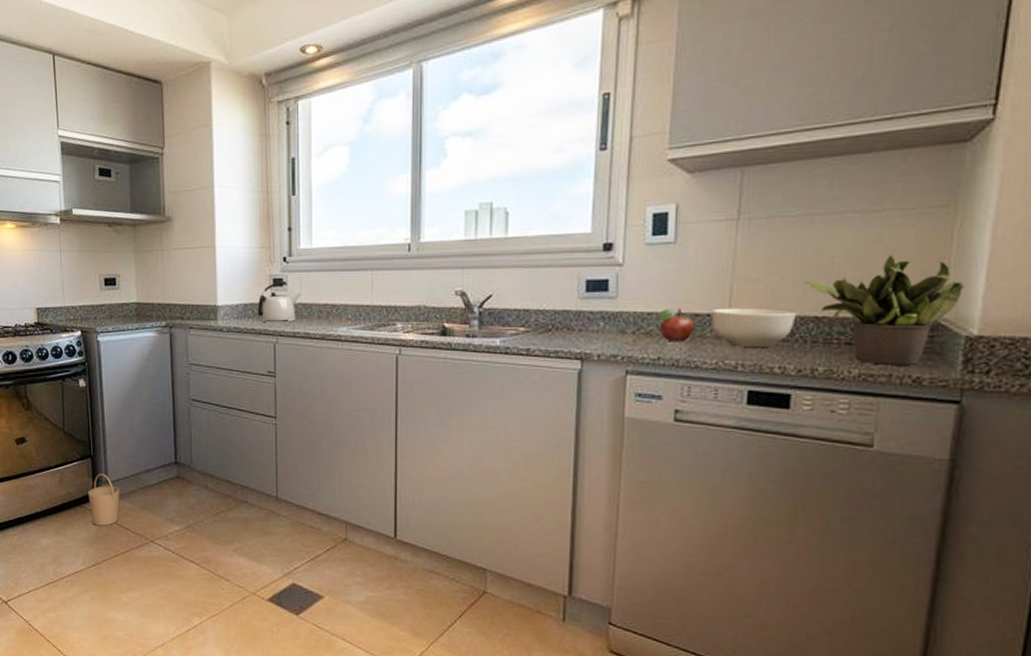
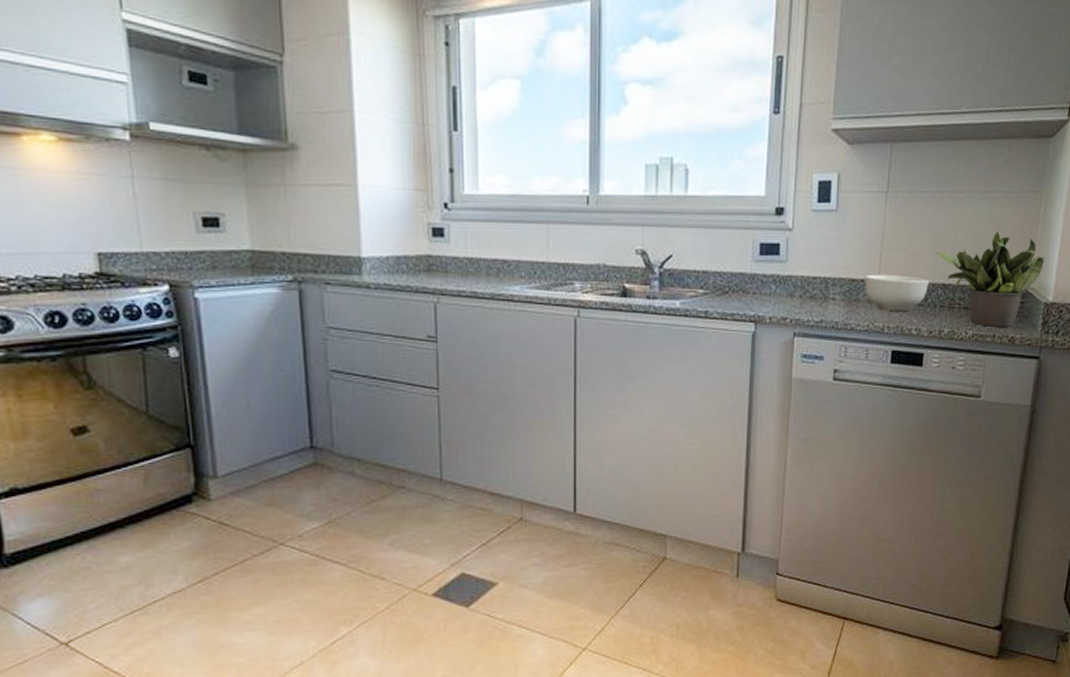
bucket: present [88,473,120,526] -> none [188,466,235,532]
kettle: present [257,281,302,321] -> none [413,231,467,278]
fruit: present [659,308,694,342] -> none [822,273,851,306]

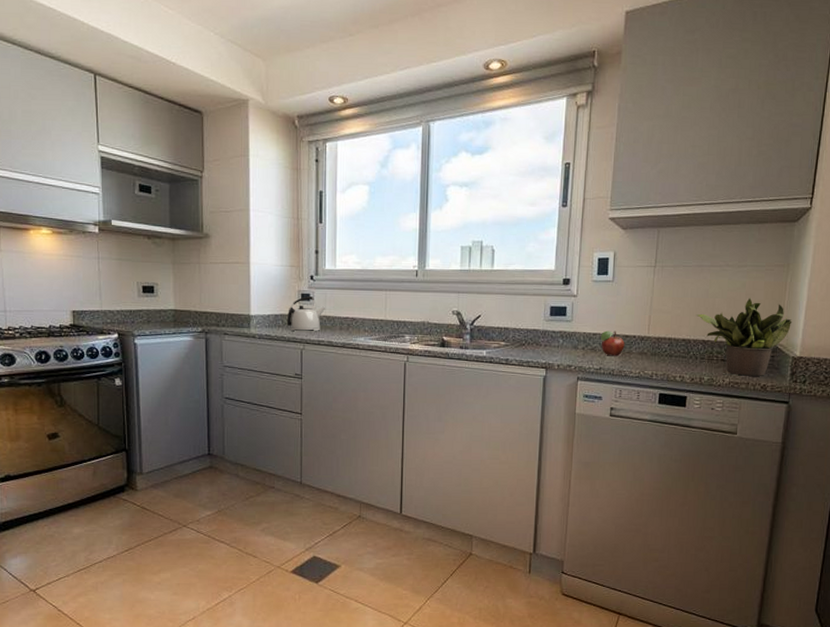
kettle: none [413,231,467,278] -> present [286,296,326,331]
fruit: none [822,273,851,306] -> present [601,331,625,357]
bowl: present [864,274,930,312] -> none [635,331,692,362]

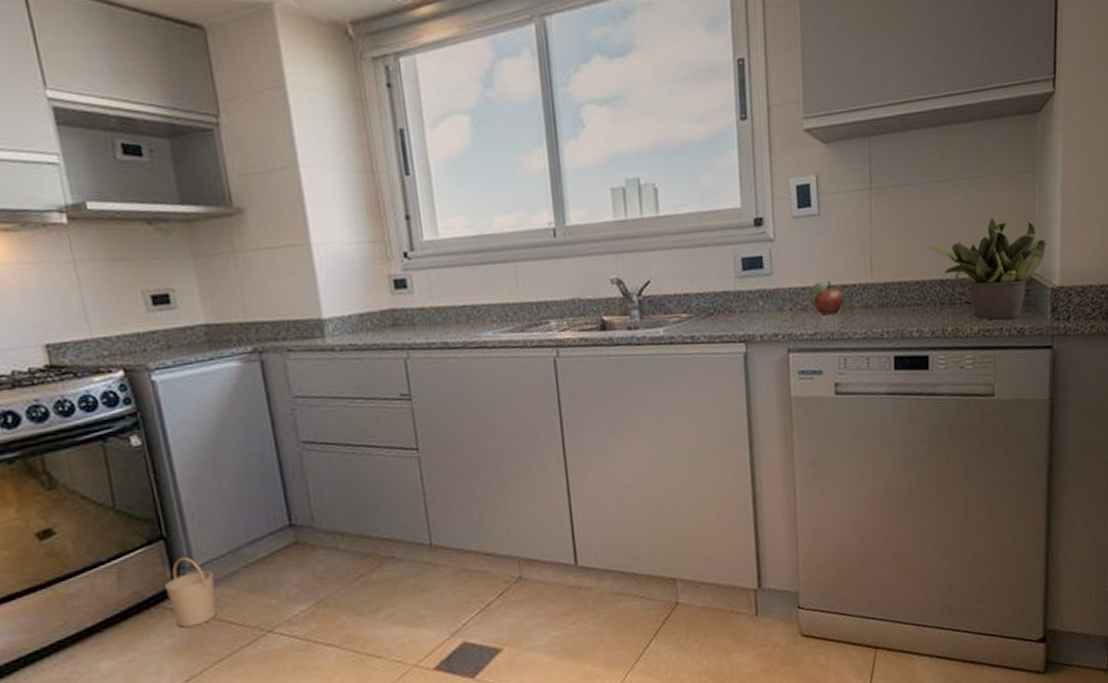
bucket: none [122,465,154,514] -> present [165,556,217,628]
kettle: present [286,296,326,331] -> none [377,282,432,334]

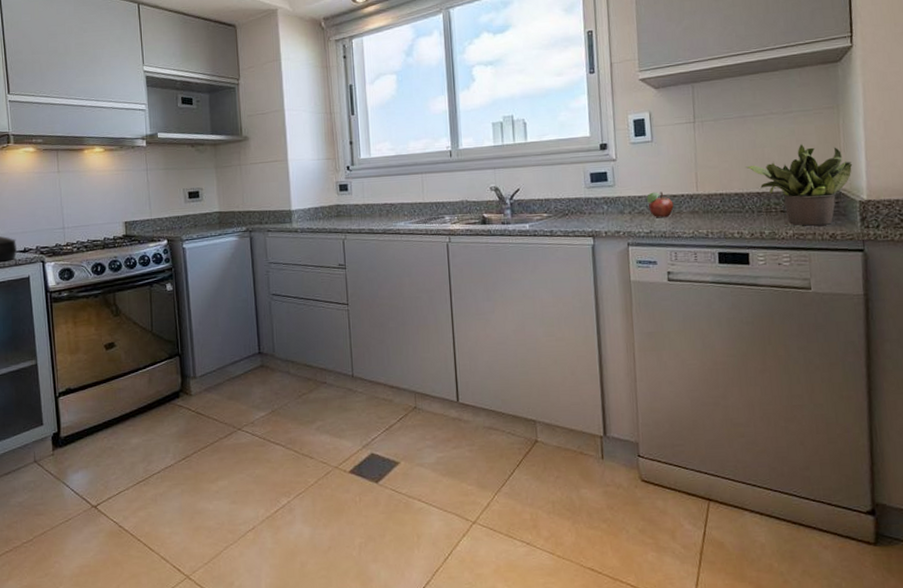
bucket: present [165,556,217,628] -> none [177,369,208,420]

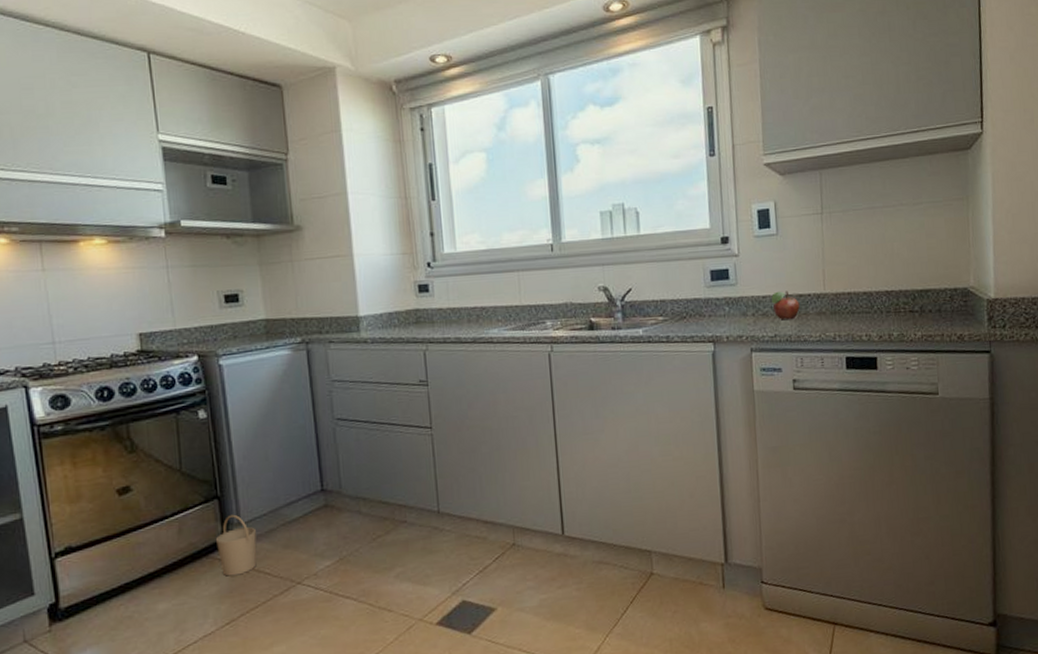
bucket: none [177,369,208,420] -> present [216,514,257,577]
potted plant: present [746,143,853,226] -> none [875,237,981,327]

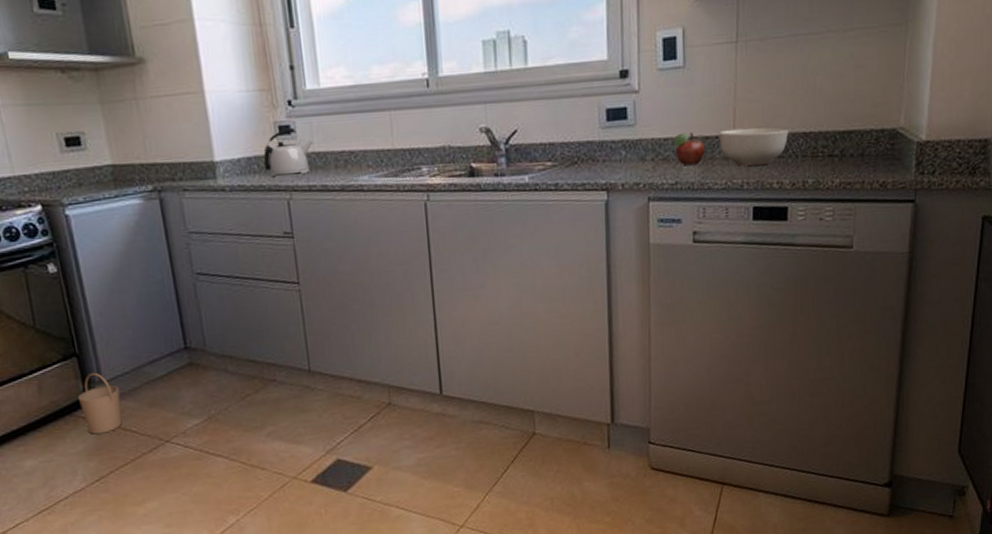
kettle: none [403,287,449,329] -> present [263,128,314,176]
bowl: none [810,285,873,321] -> present [718,126,789,167]

